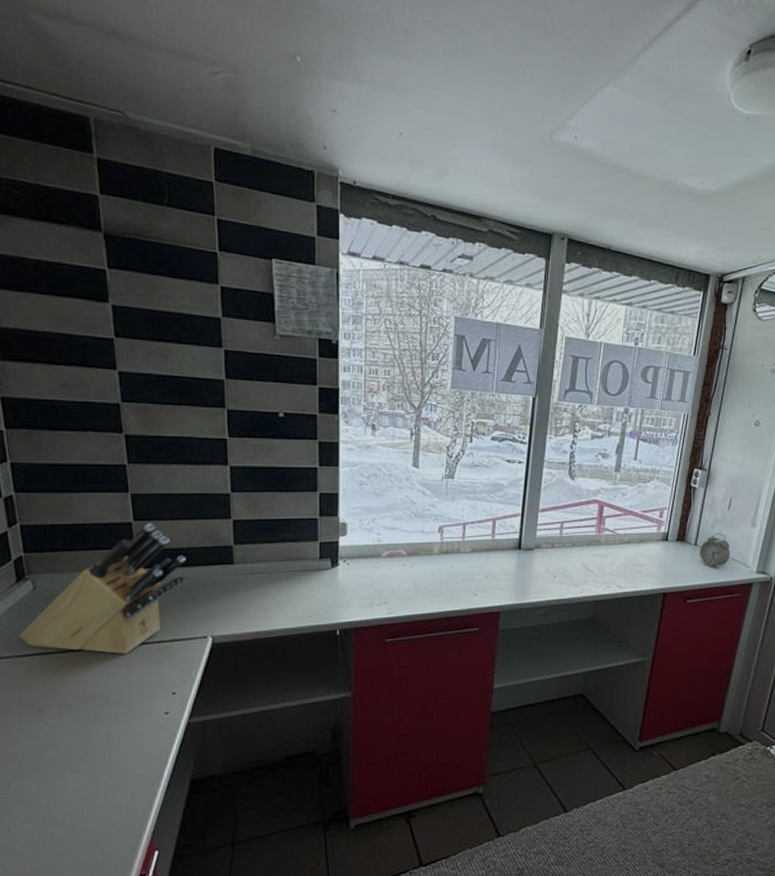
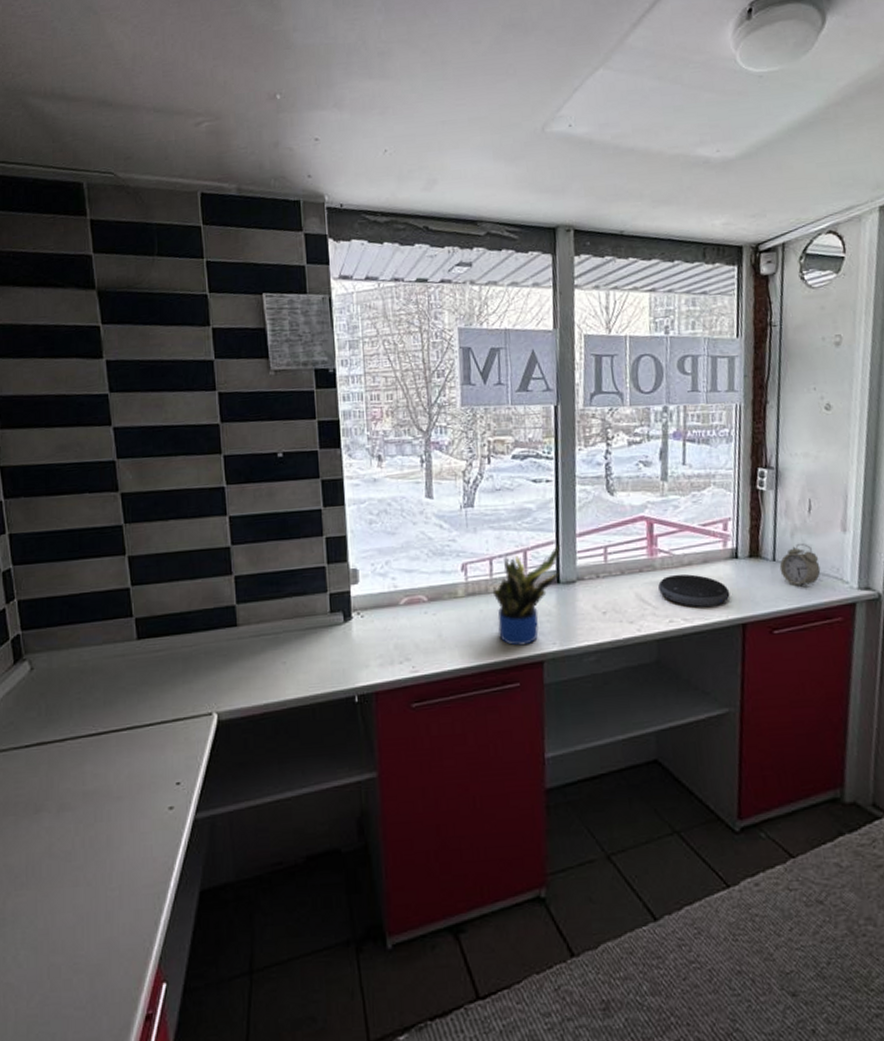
knife block: present [20,523,185,654] -> none [17,587,187,740]
potted plant: none [463,518,525,598] -> present [492,545,561,646]
speaker: none [601,549,657,577] -> present [658,574,730,607]

